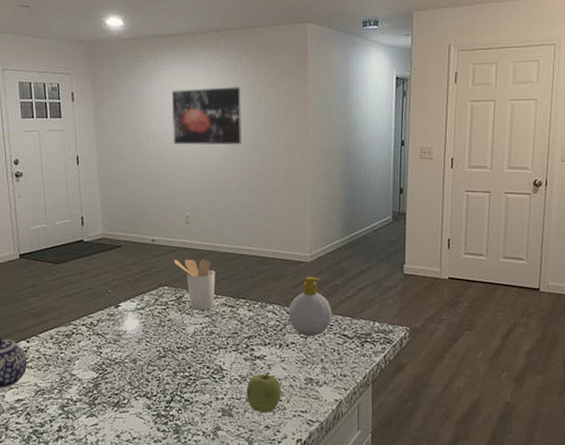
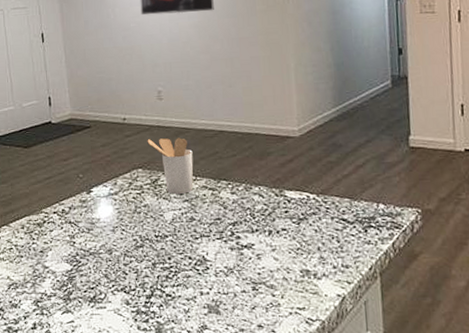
fruit: present [246,372,281,413] -> none [234,263,274,310]
soap bottle: present [288,276,332,336] -> none [276,152,328,221]

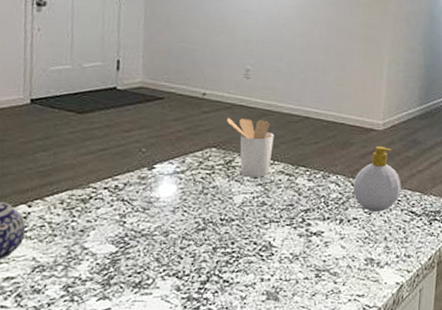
soap bottle: none [276,152,328,221] -> present [353,145,401,212]

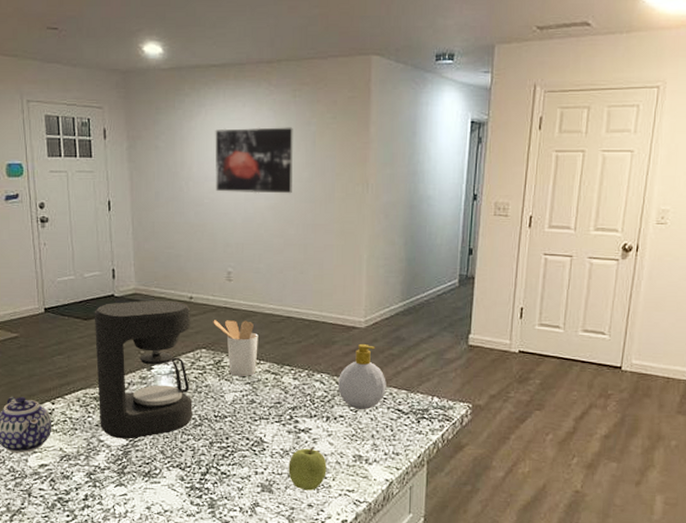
coffee maker: none [85,95,203,246] -> present [94,300,193,439]
fruit: none [297,251,338,297] -> present [288,447,327,491]

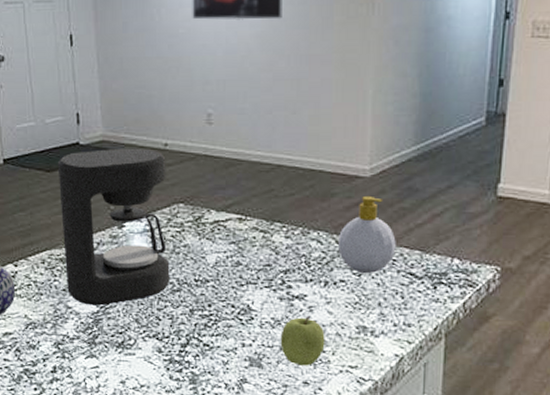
utensil holder: present [213,320,258,376] -> none [191,170,244,235]

